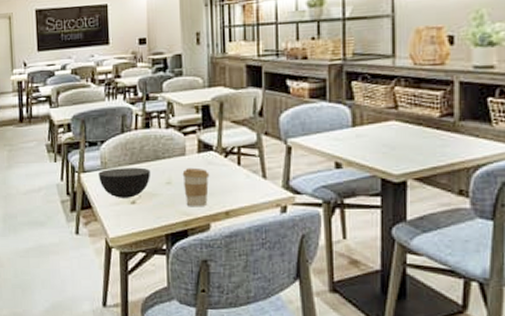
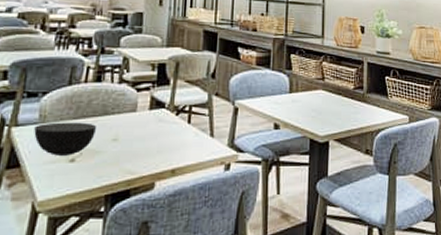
coffee cup: present [182,167,210,207] -> none [131,124,159,165]

